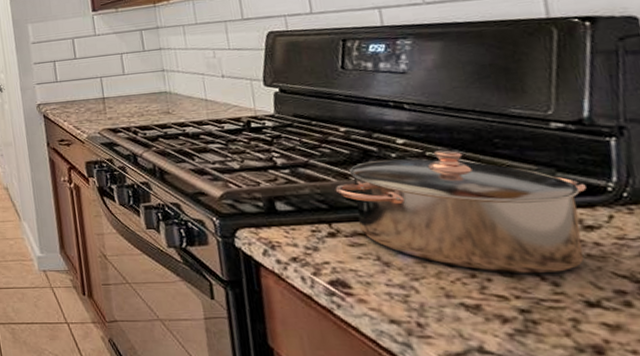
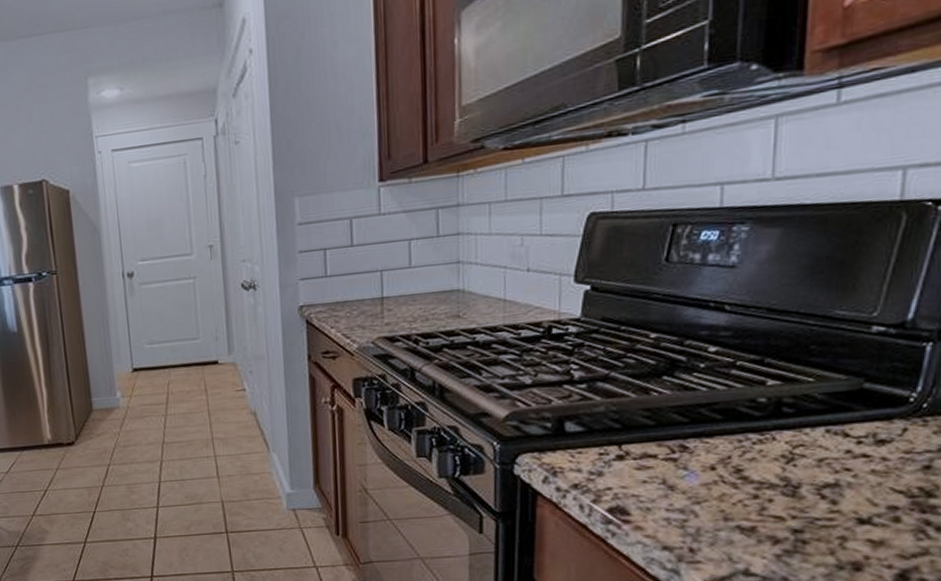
cooking pot: present [334,149,587,274] -> none [632,358,890,493]

